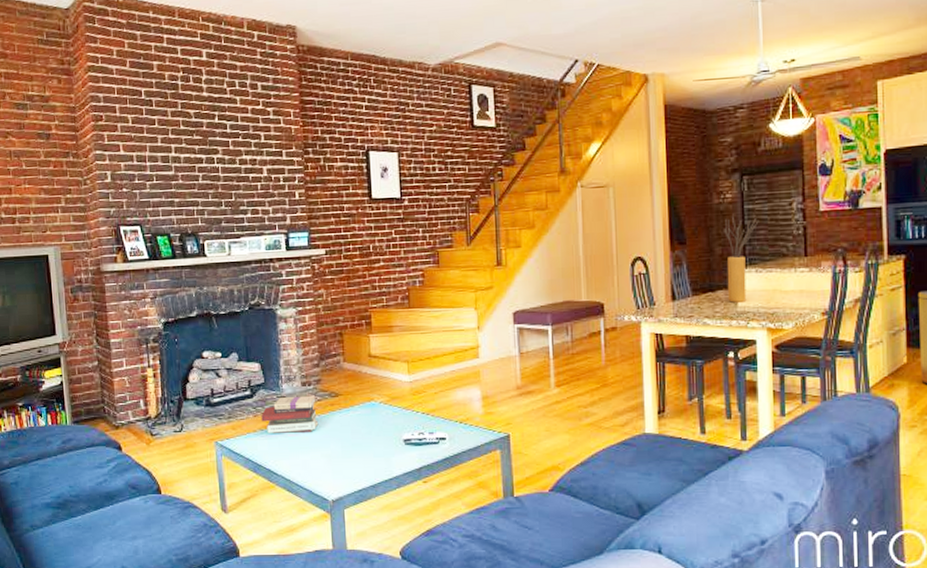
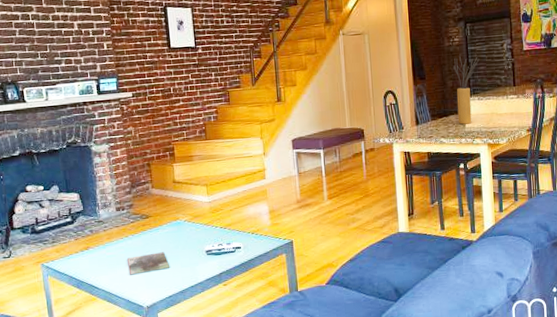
books: present [261,395,319,433] -> none [81,218,133,254]
magazine: none [312,437,360,462] -> present [127,252,169,275]

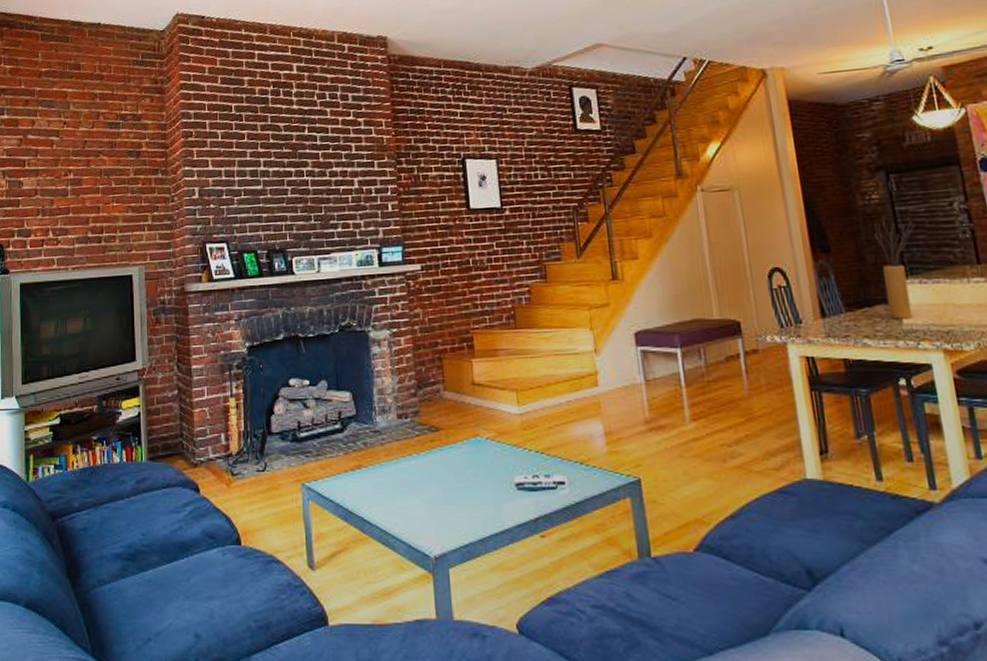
magazine: present [127,252,169,275] -> none [410,480,466,509]

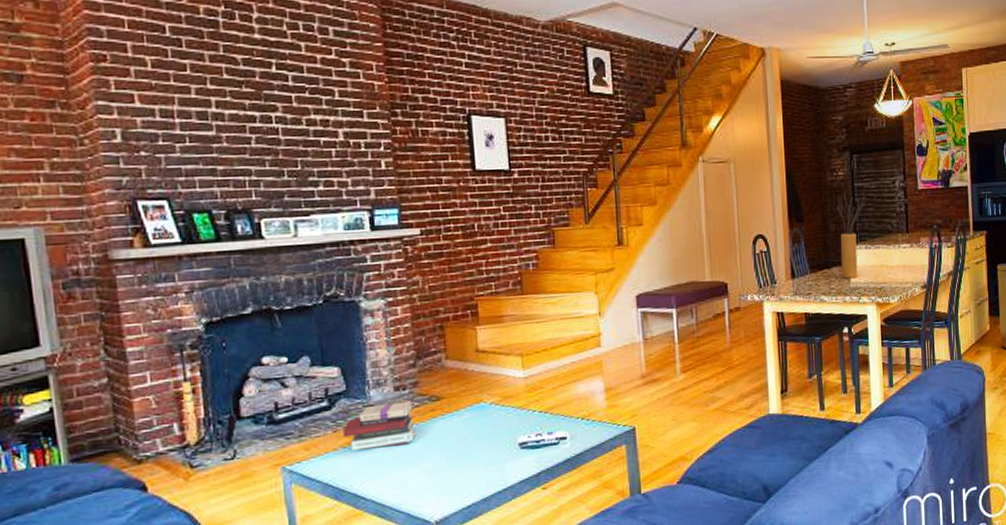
books: none [352,429,417,474] -> present [343,401,417,451]

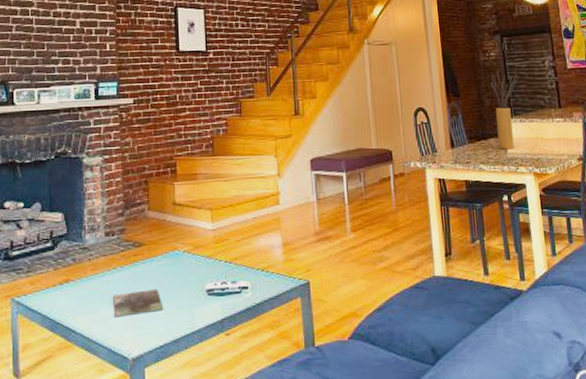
books: present [343,401,417,451] -> none [62,246,121,288]
magazine: none [409,446,468,479] -> present [113,289,162,317]

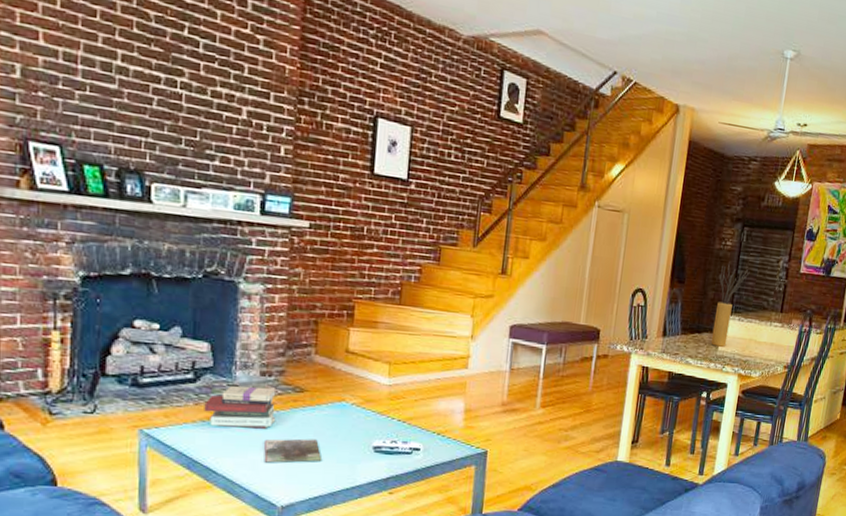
books: none [62,246,121,288] -> present [204,386,276,429]

